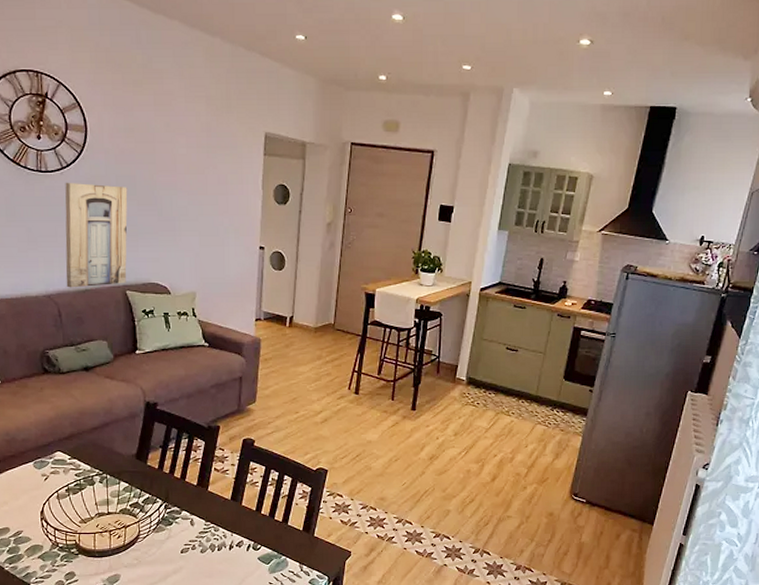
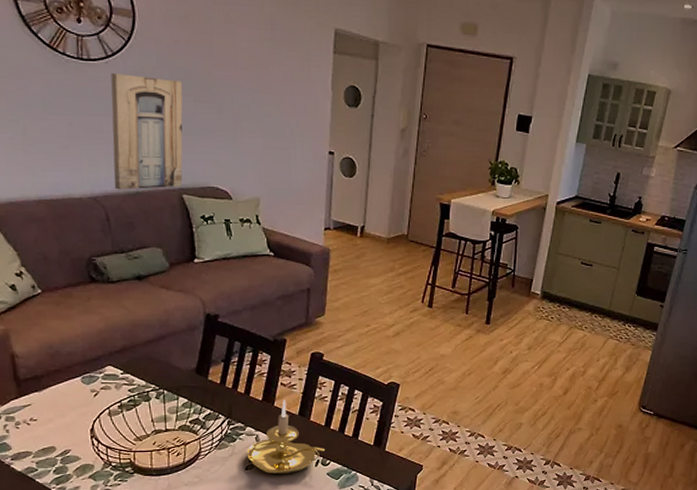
candle holder: none [182,484,257,558] -> present [247,399,326,474]

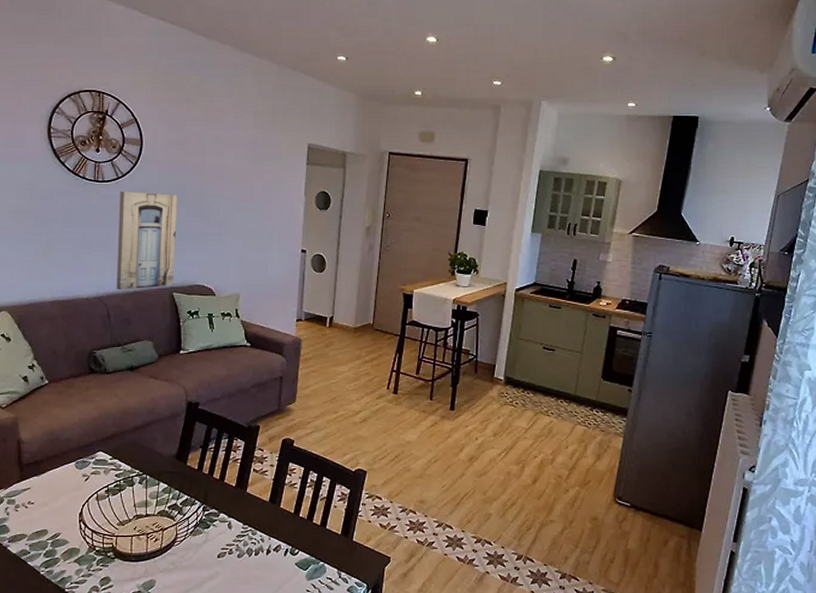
candle holder: present [247,399,326,474] -> none [219,486,295,563]

